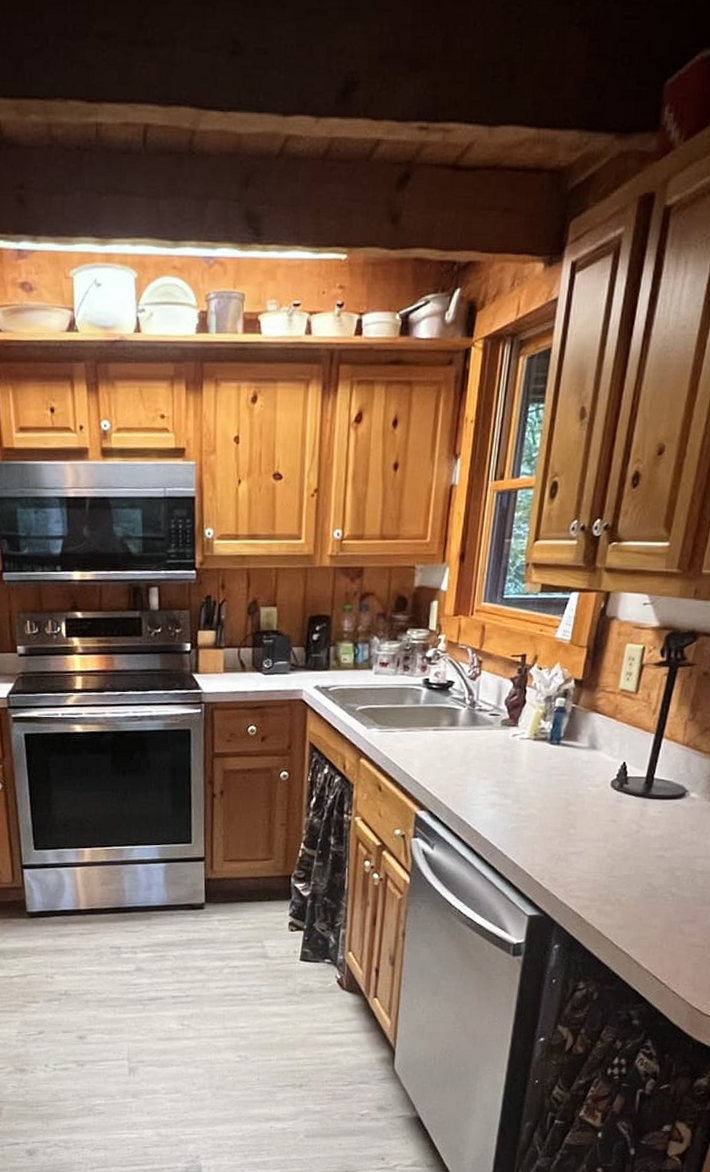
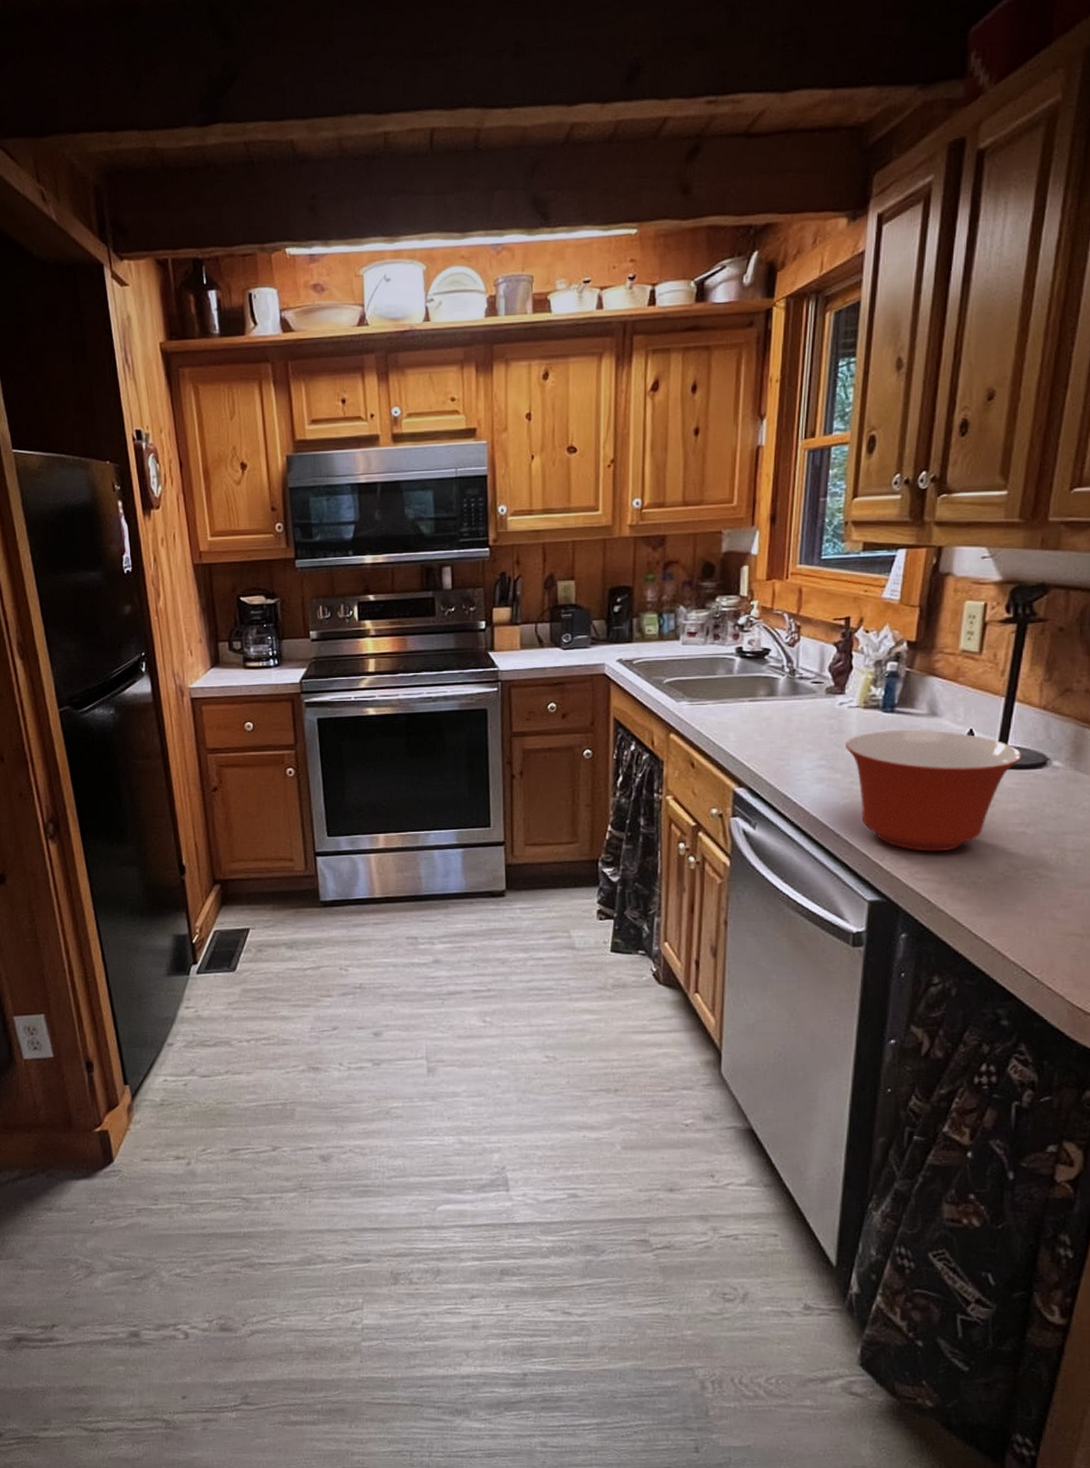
mixing bowl: none [516,761,666,872] -> present [845,730,1022,852]

